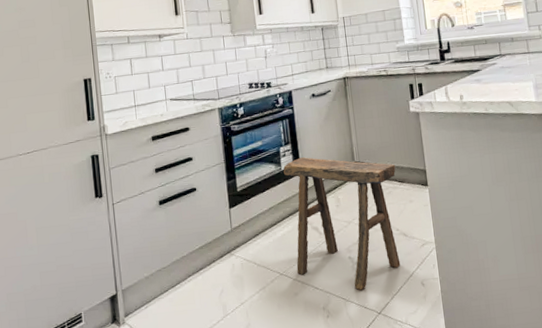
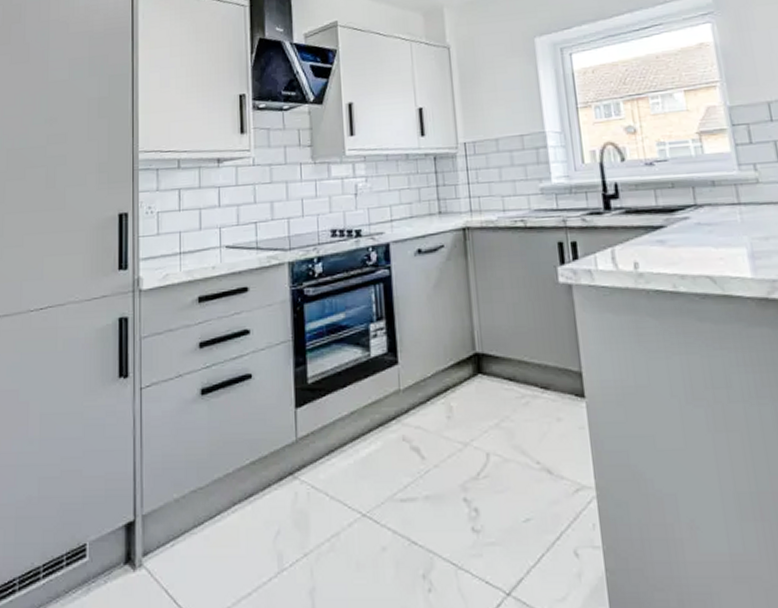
stool: present [283,157,401,291] -> none [373,341,542,554]

